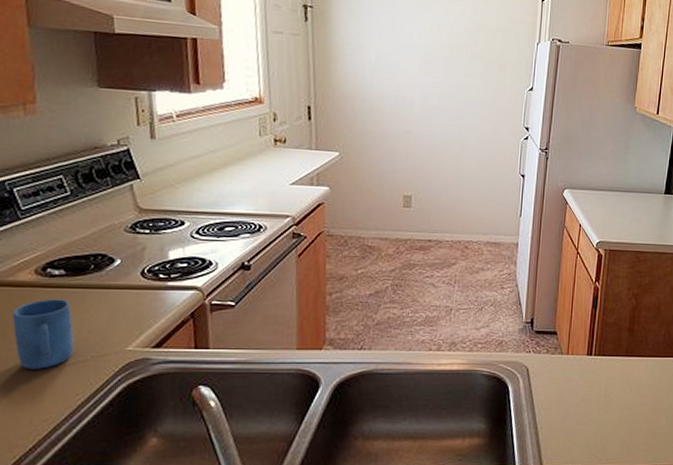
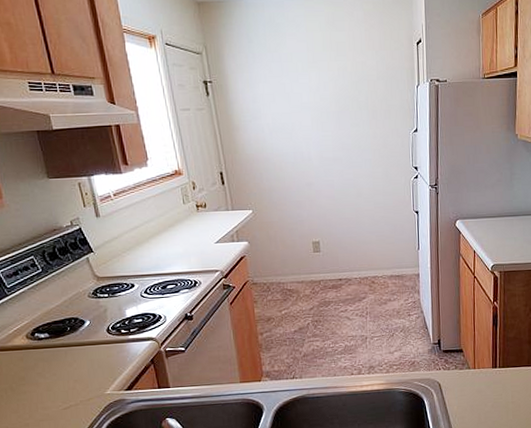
mug: present [12,299,74,369] -> none [15,357,66,415]

